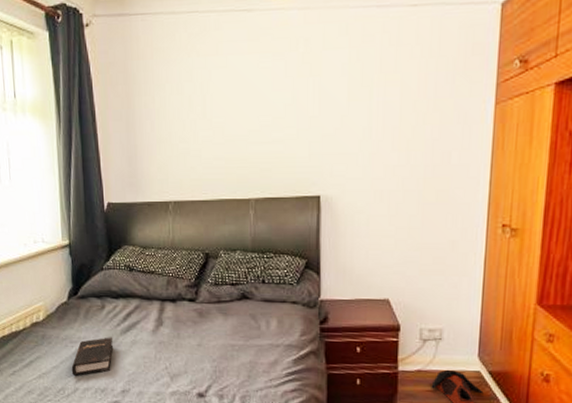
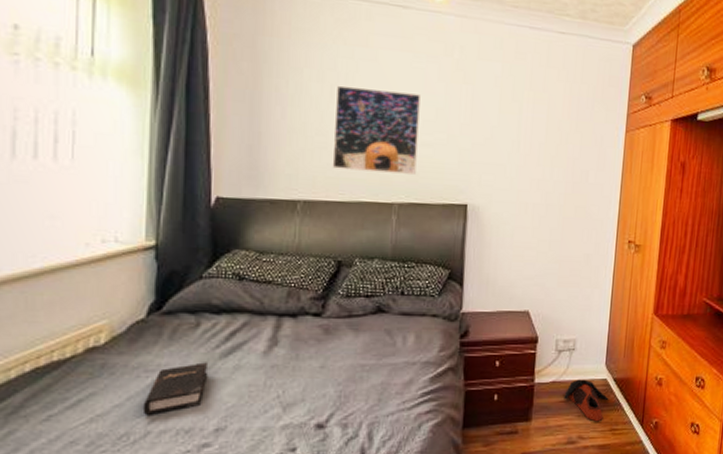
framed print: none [194,93,269,171] -> present [332,85,420,174]

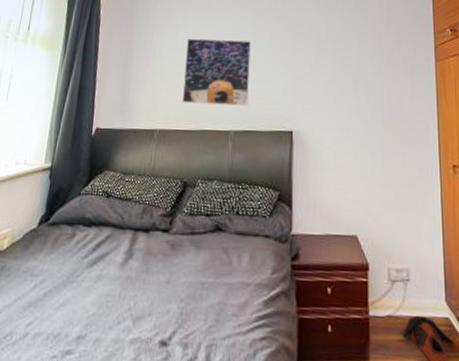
hardback book: present [142,362,209,415] -> none [25,270,78,317]

